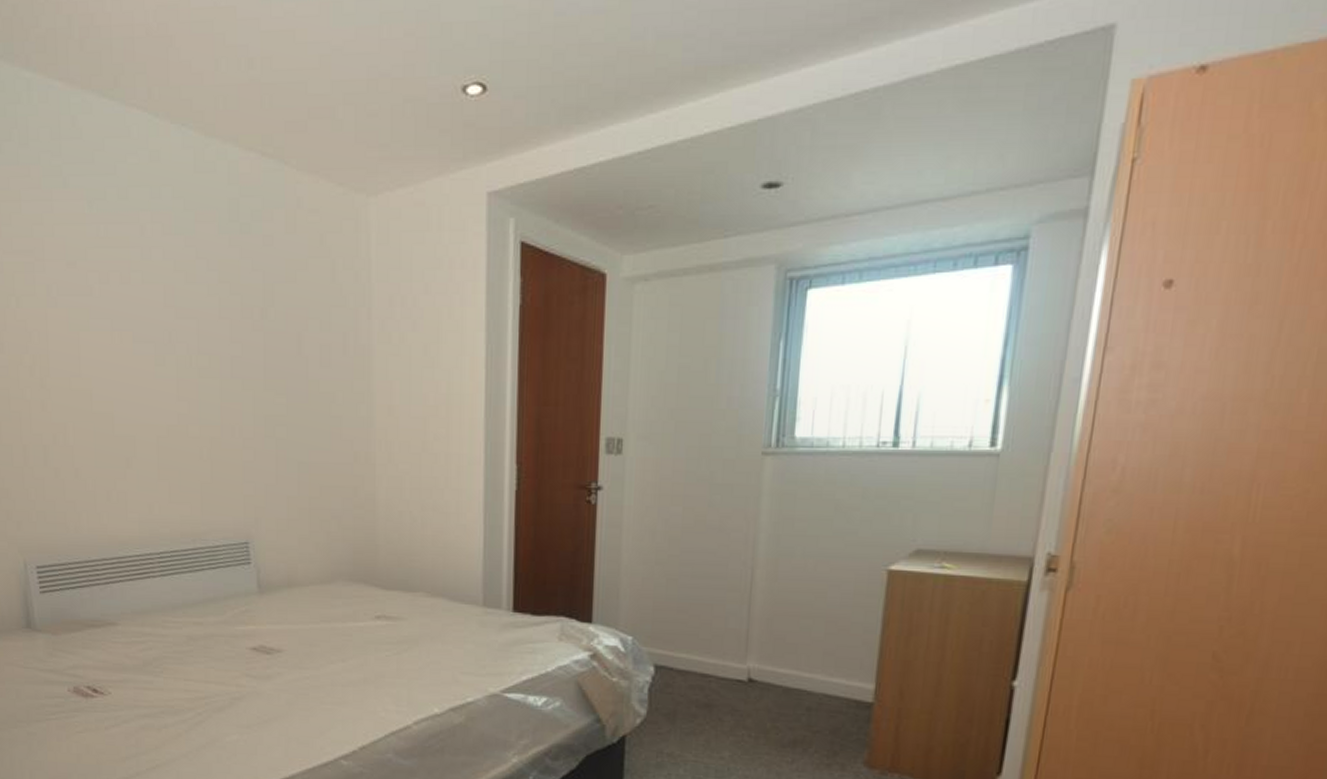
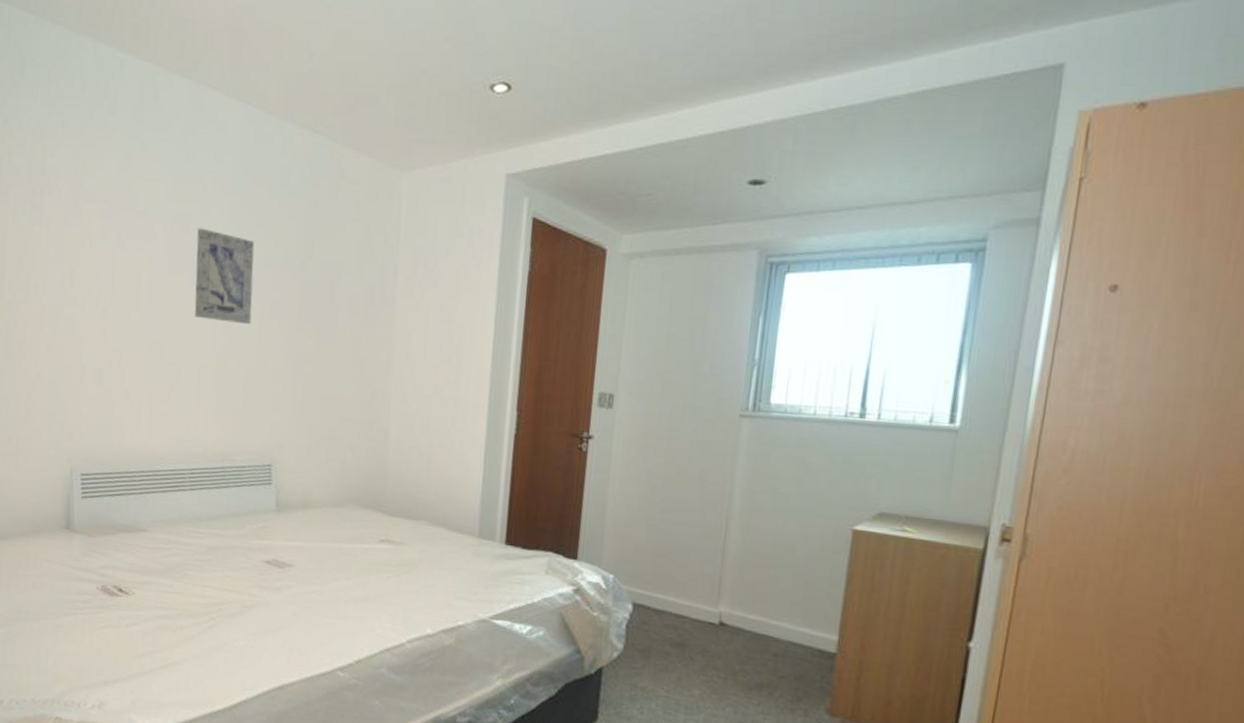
wall art: none [139,277,210,386] -> present [194,228,255,325]

